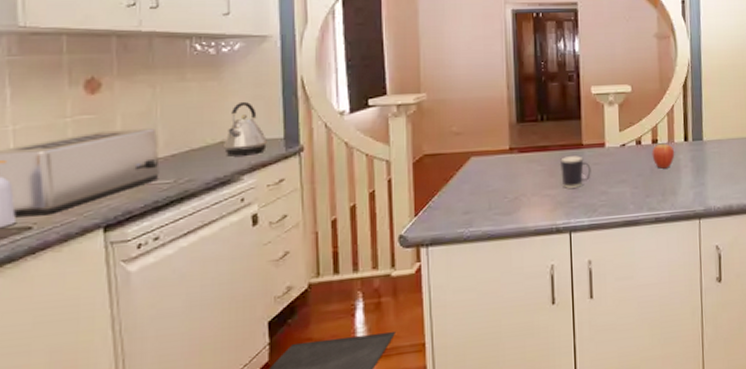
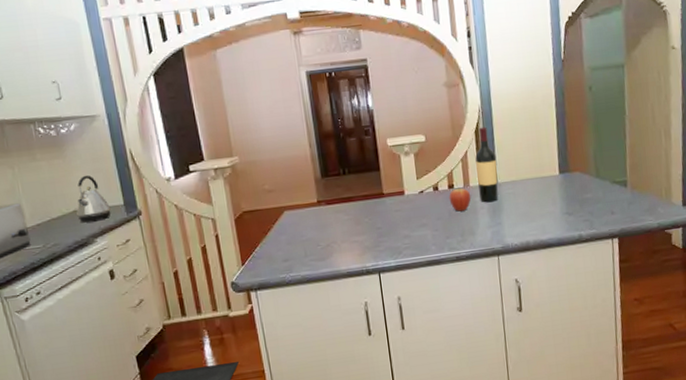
mug: present [559,156,591,188] -> none [363,204,394,234]
wine bottle: none [682,81,704,161] -> present [475,126,499,203]

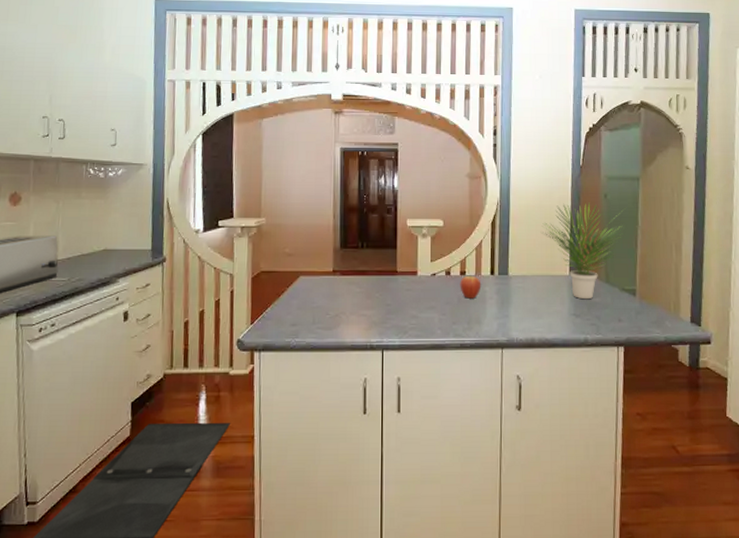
kettle: present [76,175,111,223] -> none [106,217,138,262]
wine bottle: present [475,126,499,203] -> none [489,219,510,294]
potted plant: none [526,97,612,198] -> present [541,202,626,300]

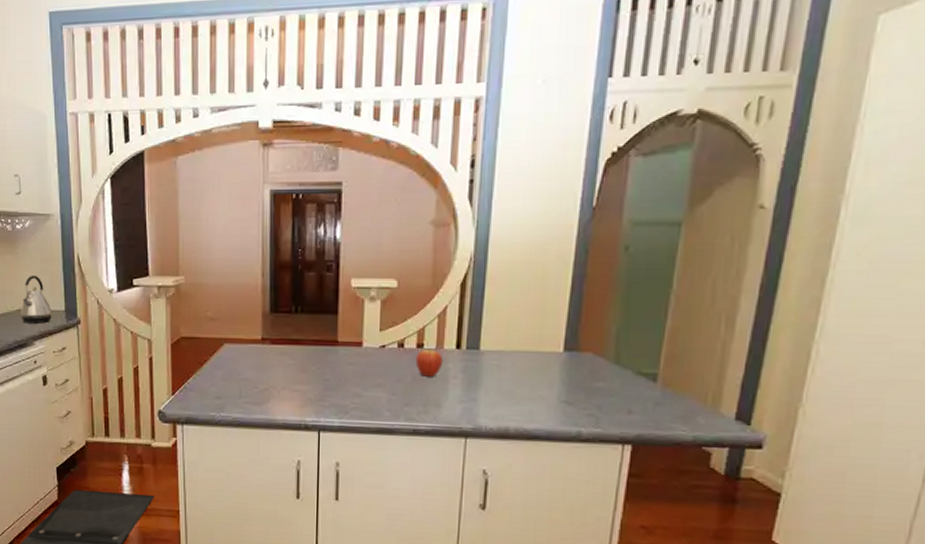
kettle: none [106,217,138,262] -> present [20,274,52,324]
potted plant: present [541,202,626,300] -> none [529,257,656,384]

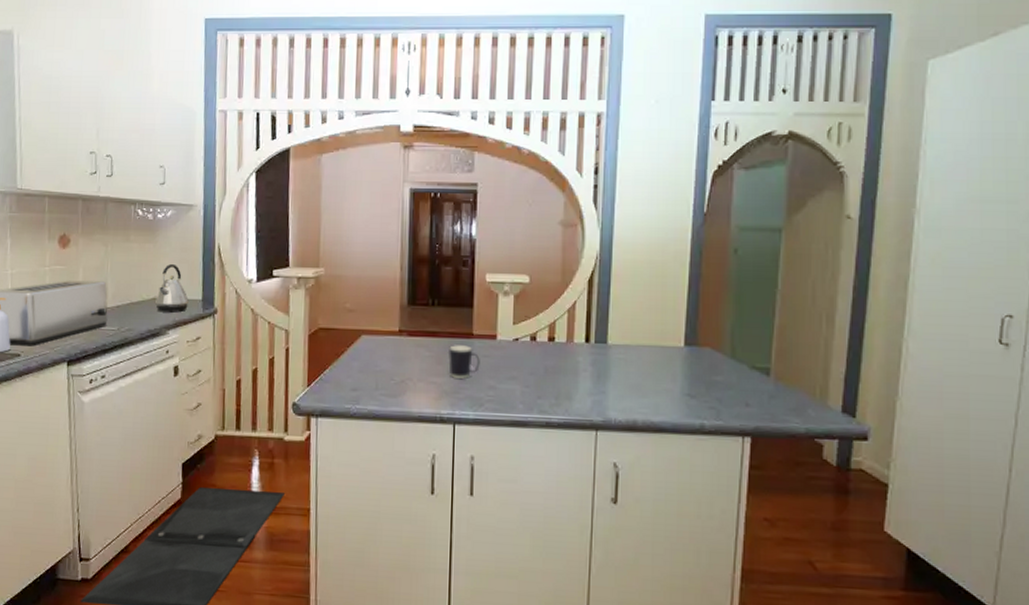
mug: none [311,352,345,386] -> present [447,345,480,379]
fruit: present [415,348,443,377] -> none [547,342,574,370]

